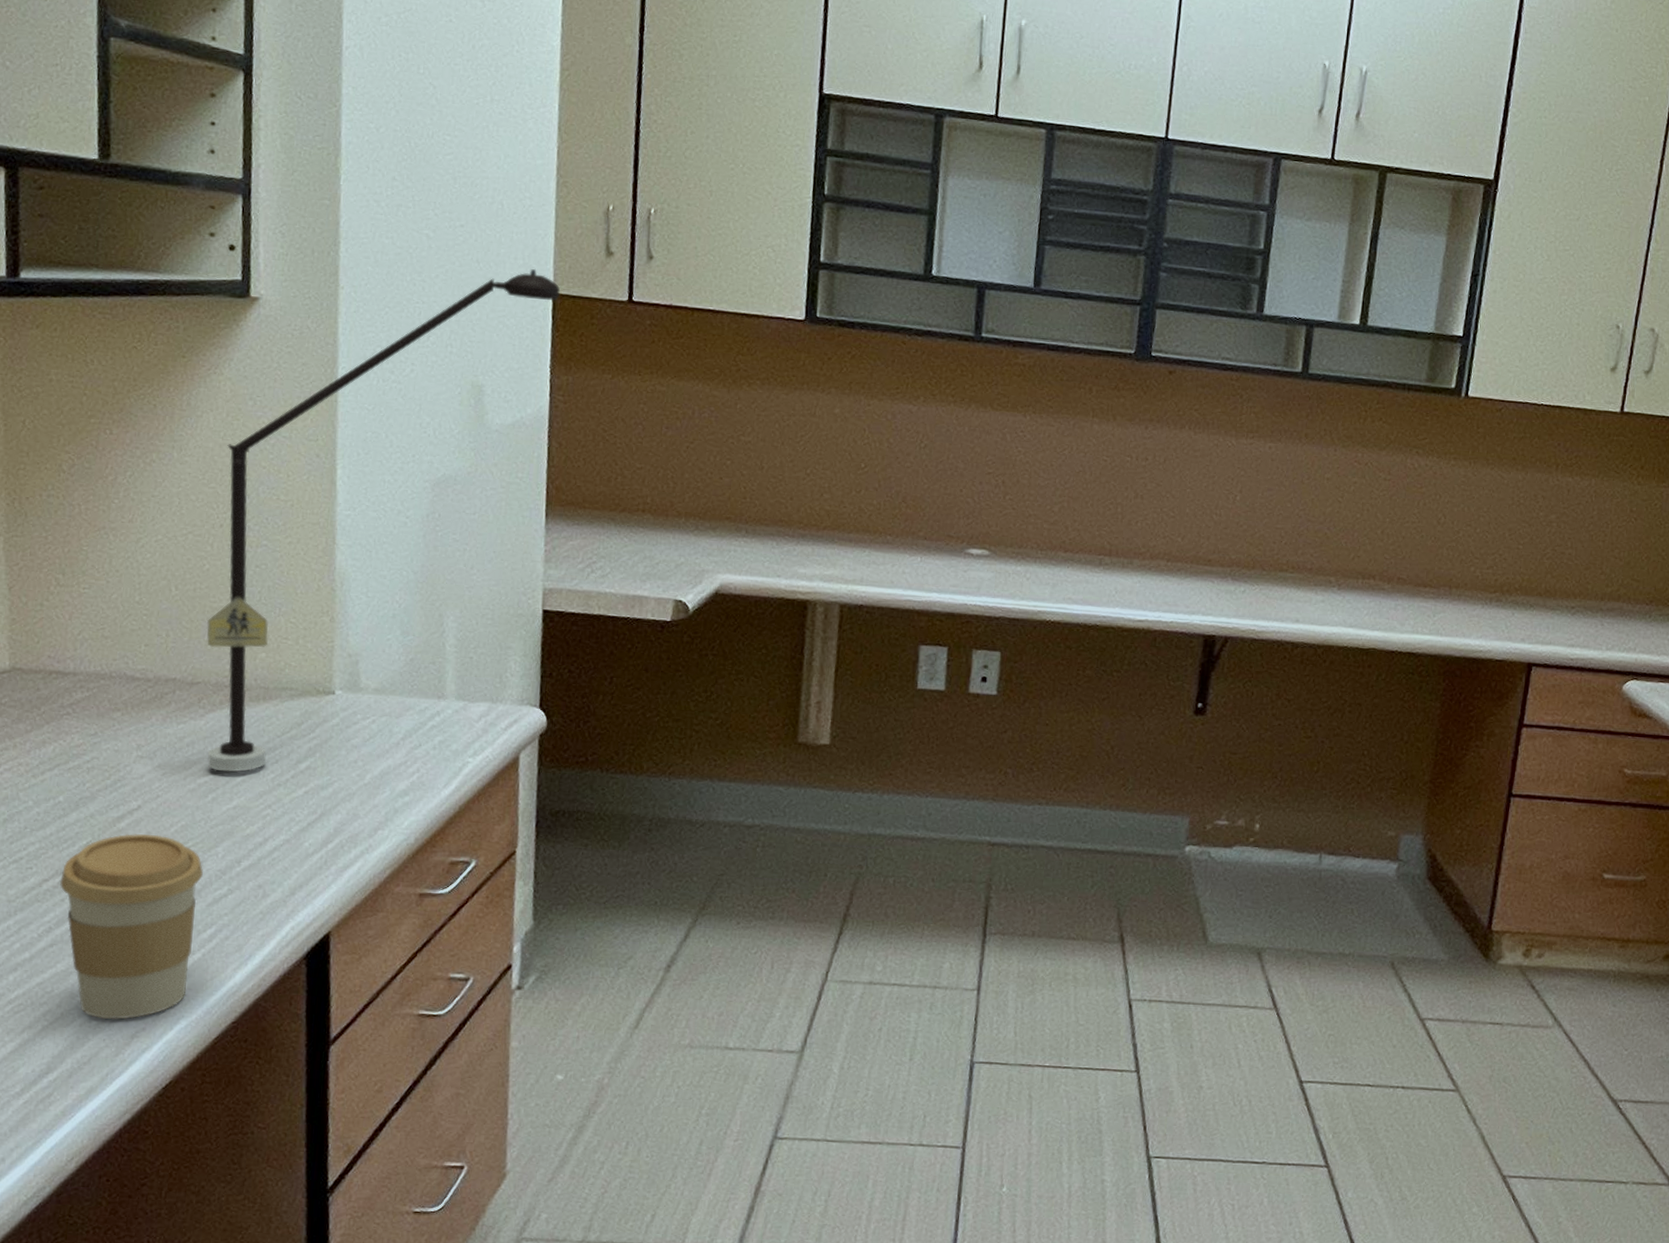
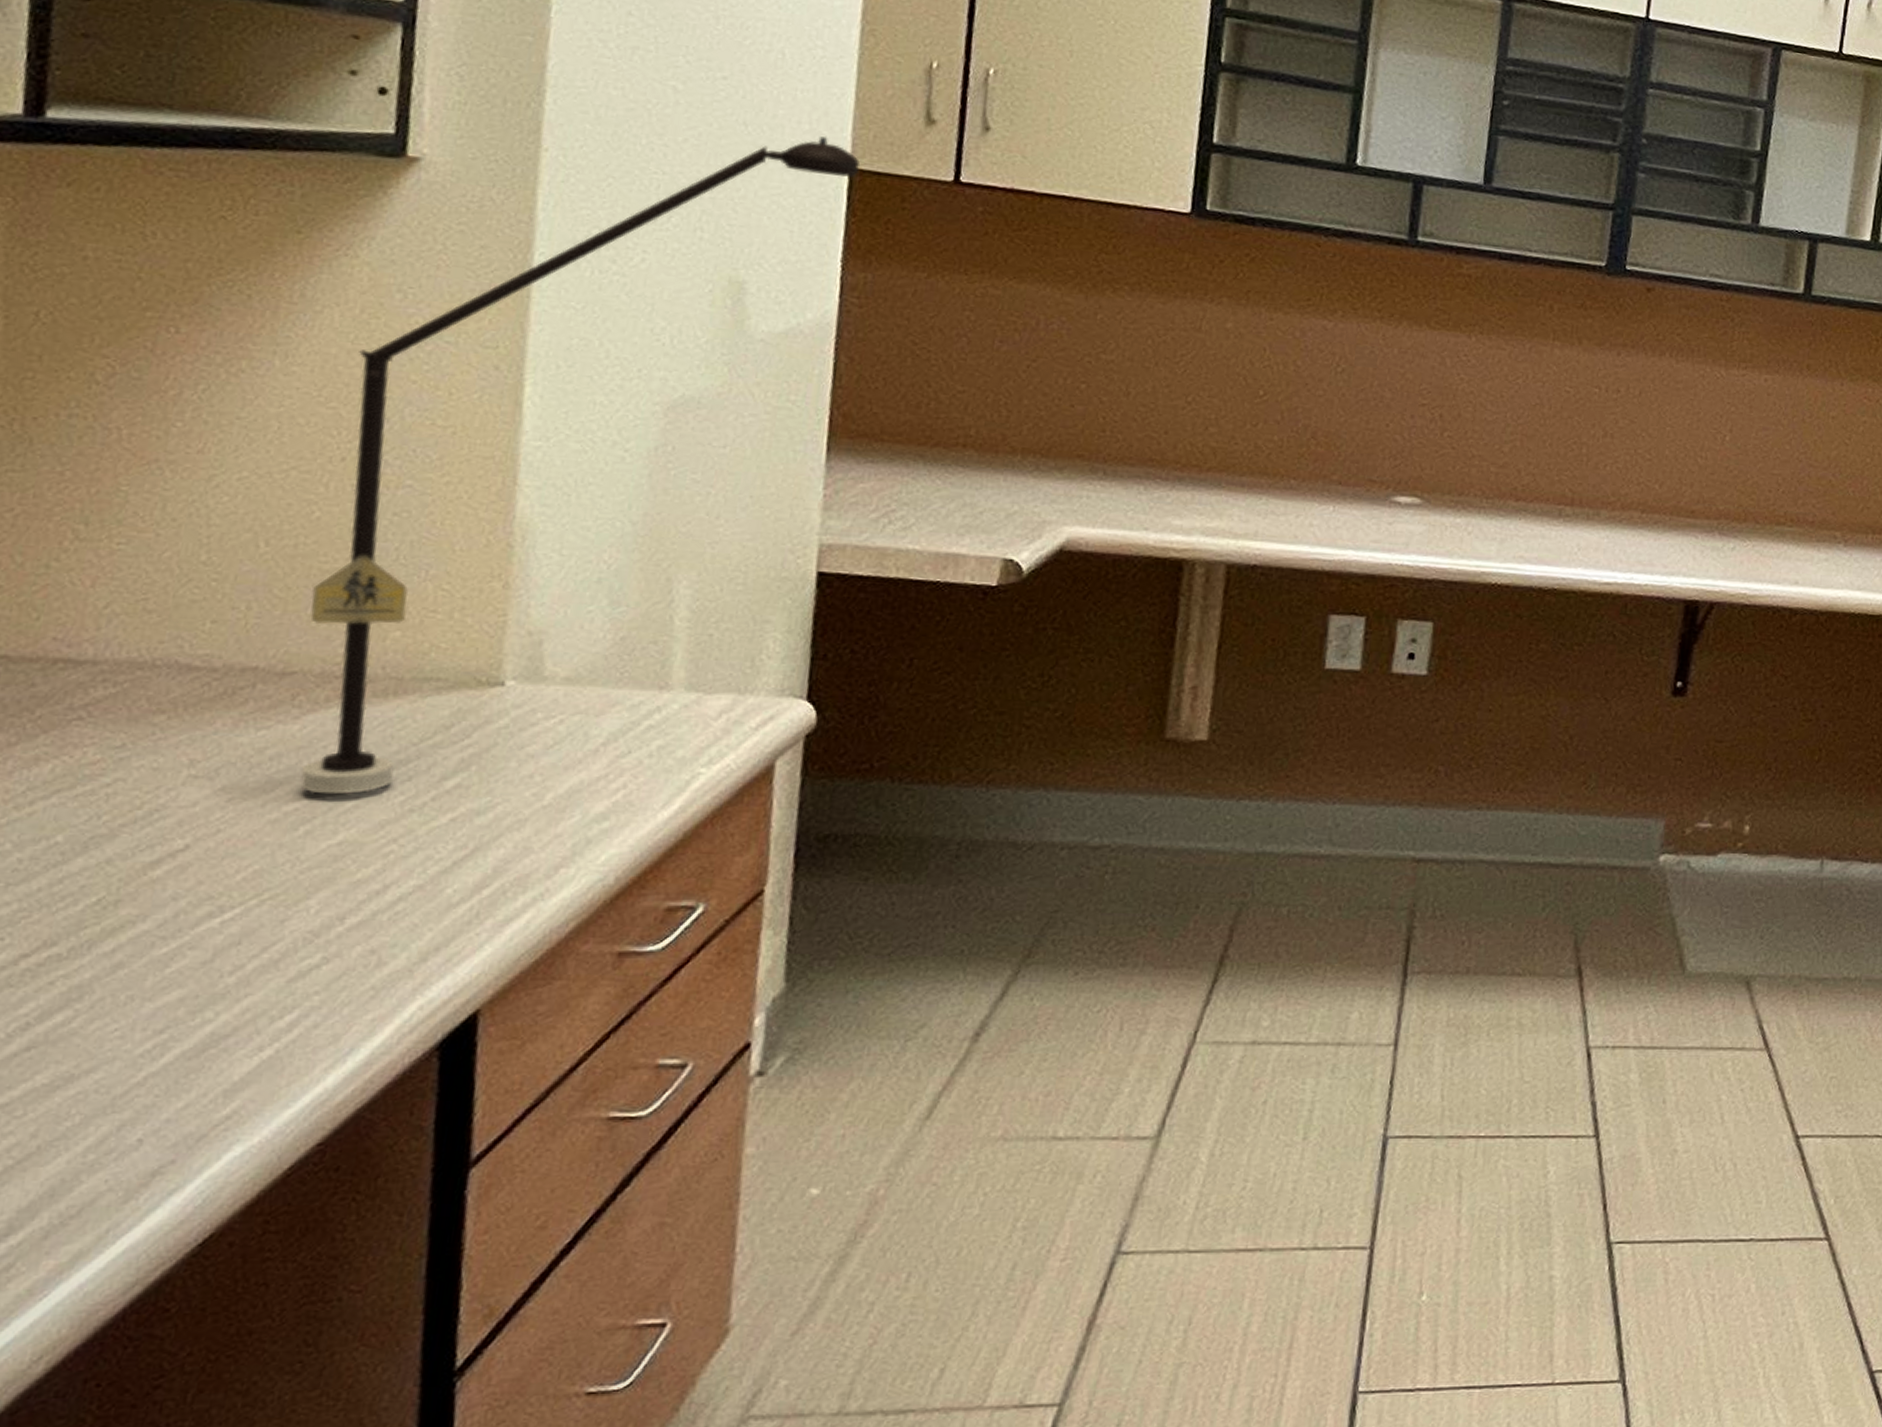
coffee cup: present [59,833,203,1020] -> none [48,884,284,1152]

